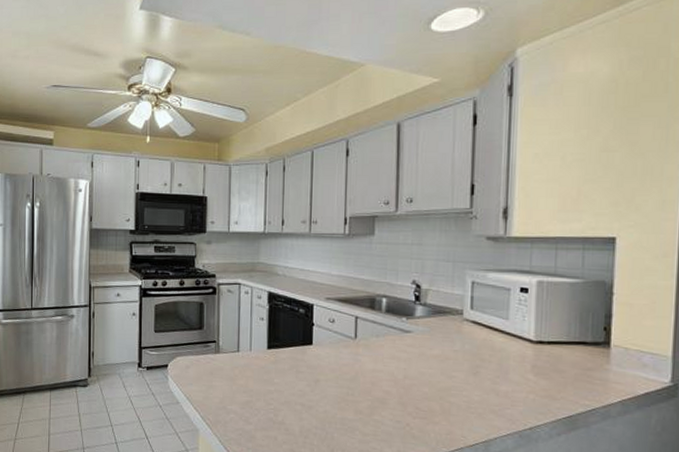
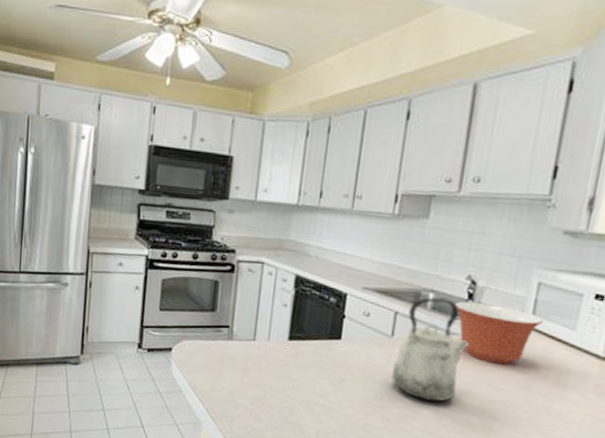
kettle: none [359,302,422,393] -> present [391,297,470,402]
mixing bowl: none [404,303,480,355] -> present [454,301,543,365]

